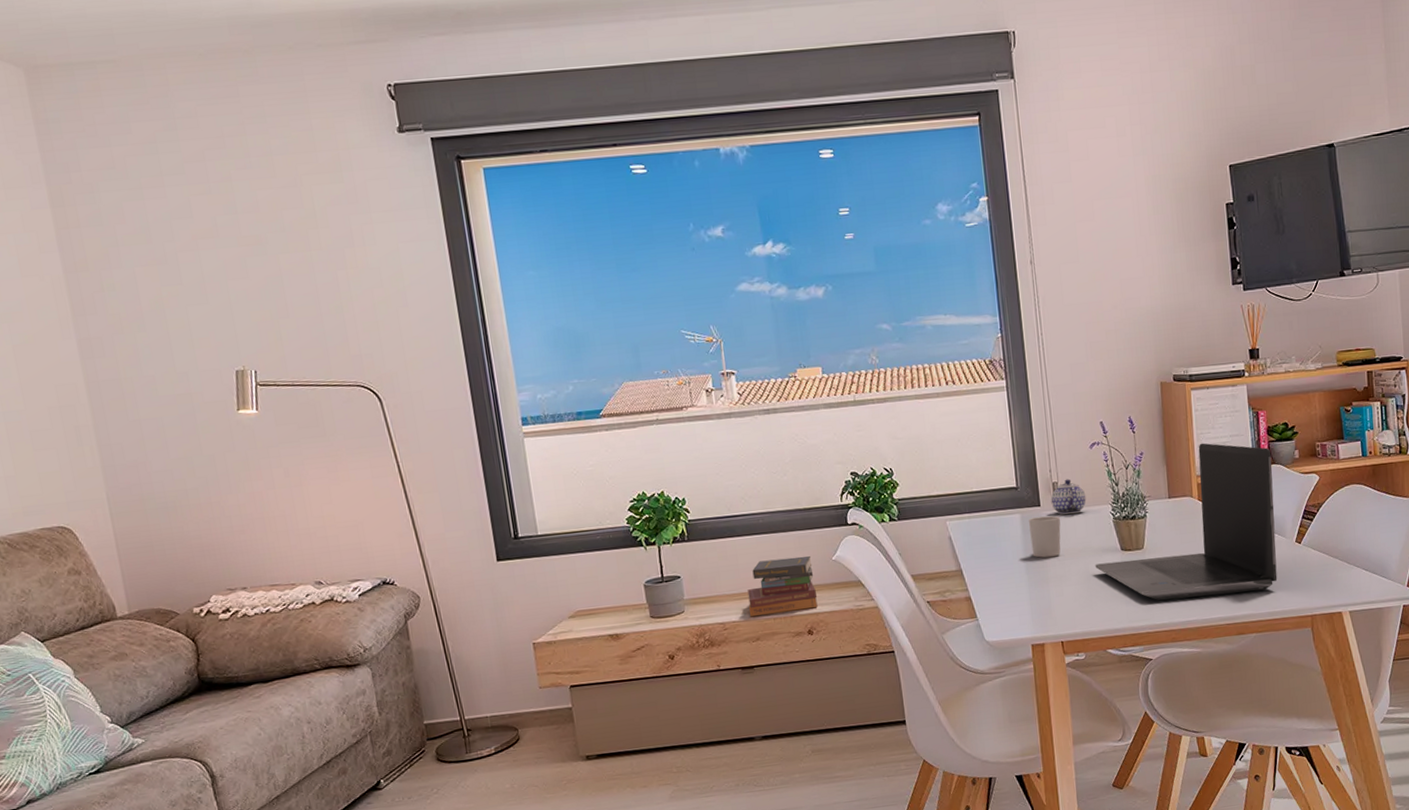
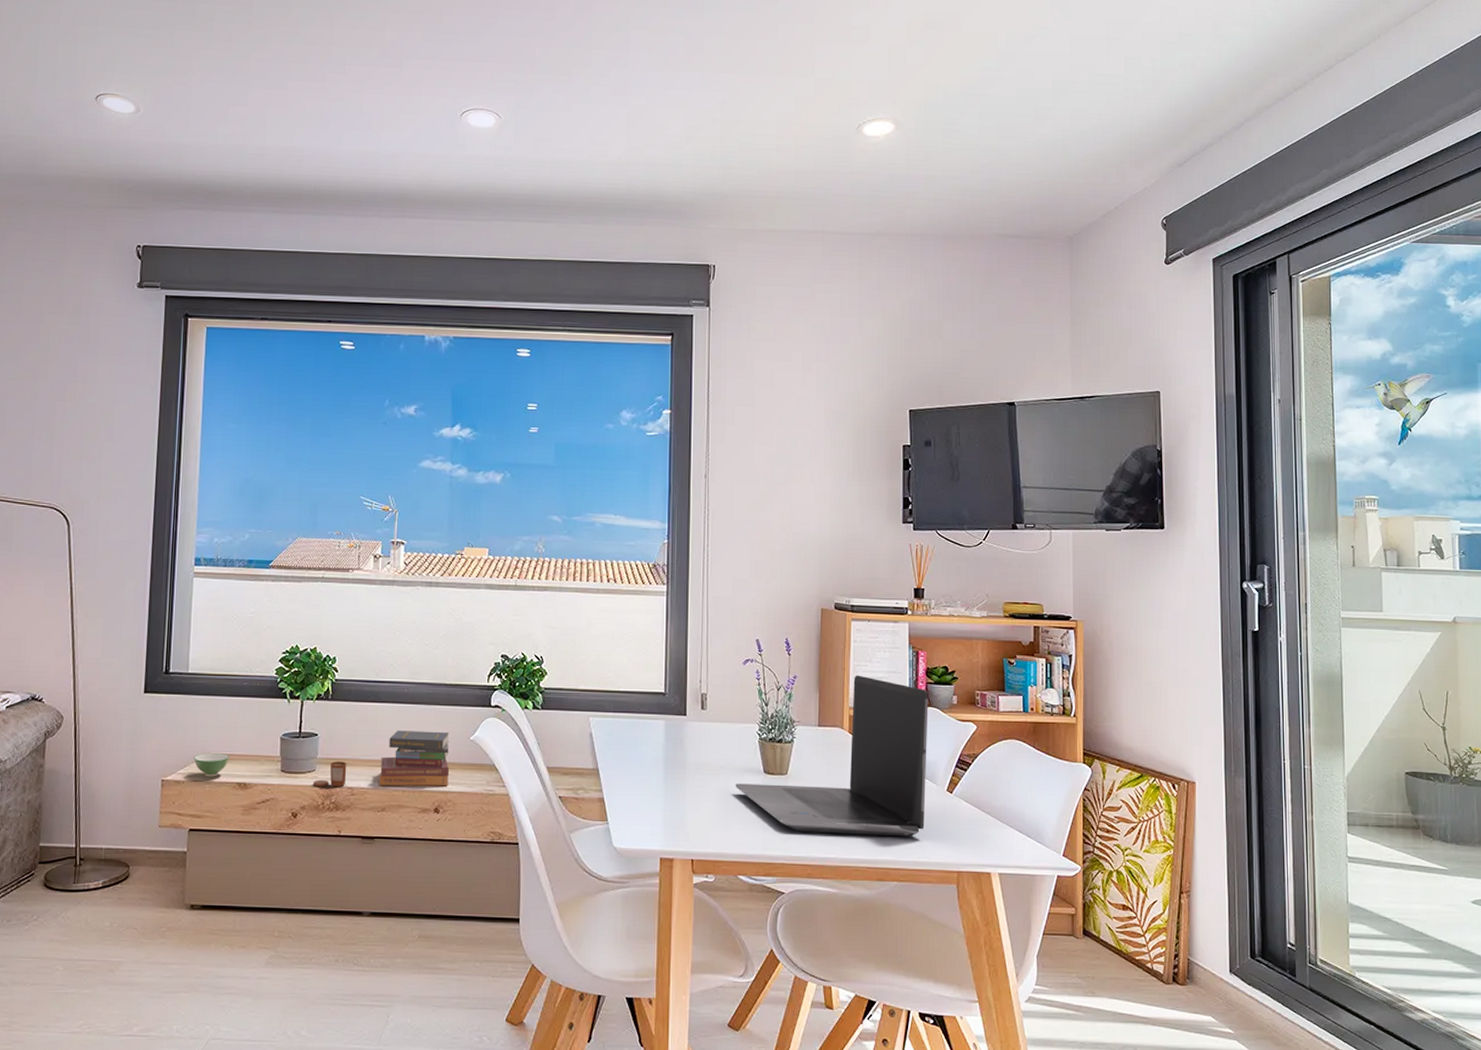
bowl: none [560,608,597,634] -> present [193,752,230,777]
candle: none [684,599,717,627] -> present [313,761,347,787]
mug: present [1029,515,1061,558] -> none [672,726,705,769]
teapot: present [1051,479,1087,515] -> none [697,692,734,729]

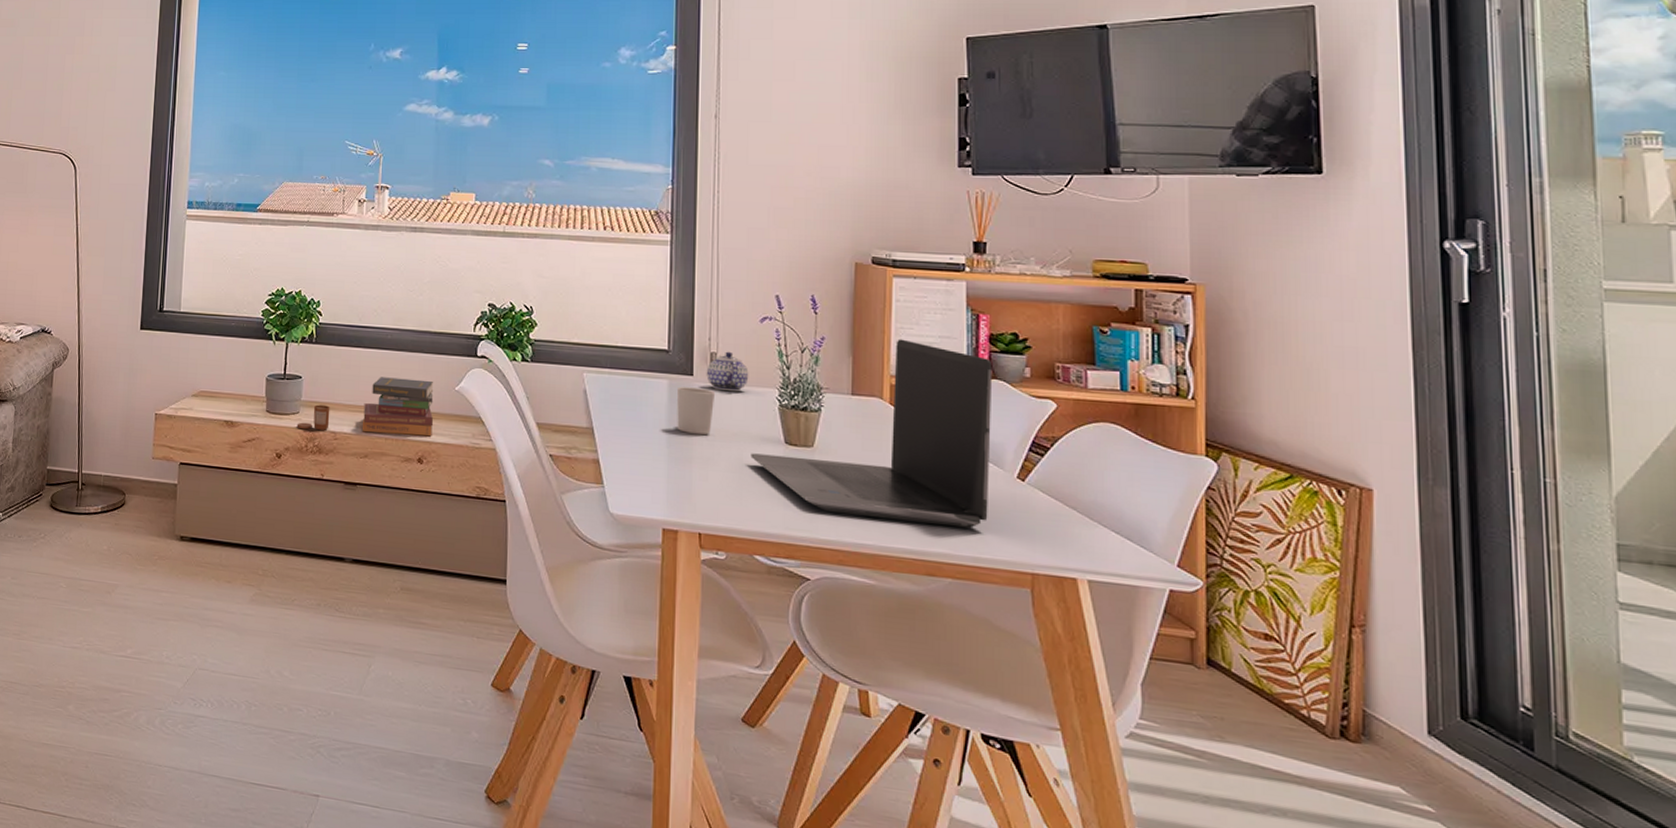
bowl: present [193,752,230,777] -> none [184,389,218,414]
mug: none [672,726,705,769] -> present [677,387,714,435]
teapot: none [697,692,734,729] -> present [706,351,749,392]

